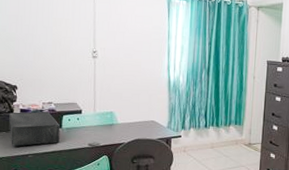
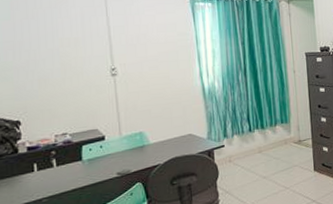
speaker: present [9,112,60,147] -> none [13,145,81,193]

